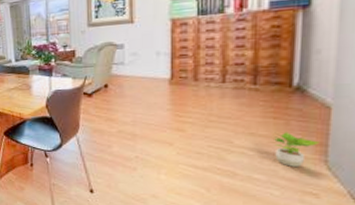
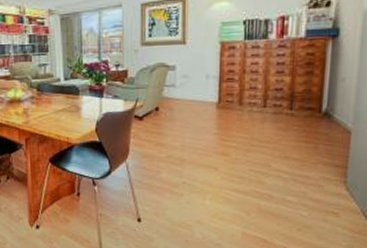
potted plant: present [274,132,320,167] -> none [305,155,341,188]

